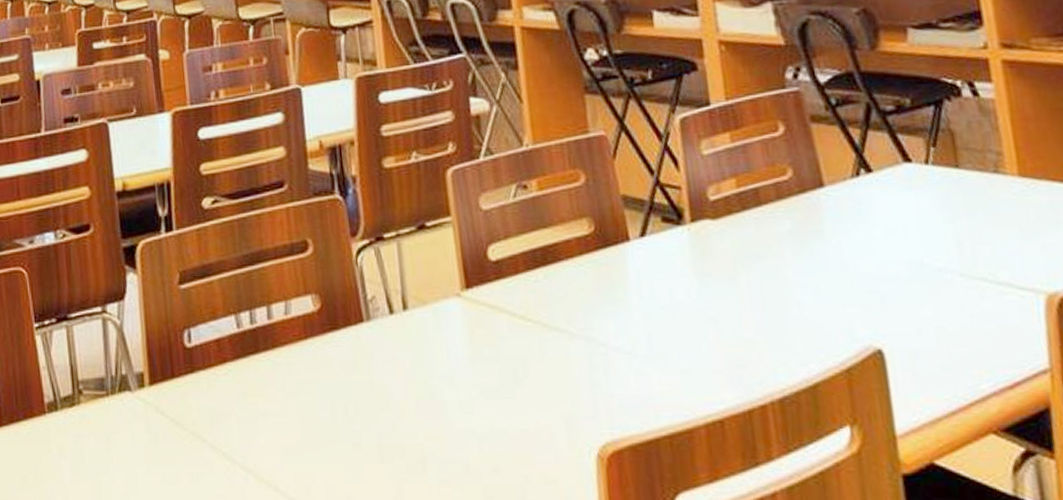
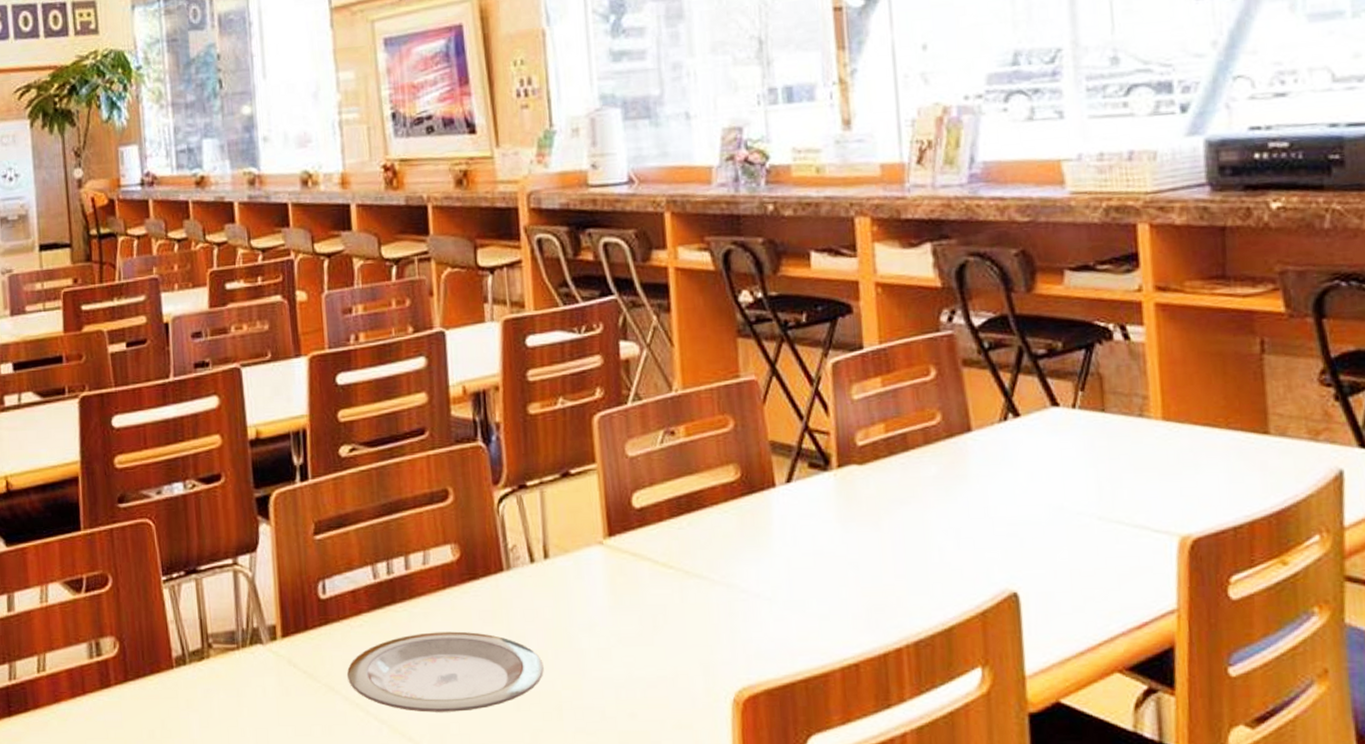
plate: none [212,381,407,462] -> present [346,631,544,713]

